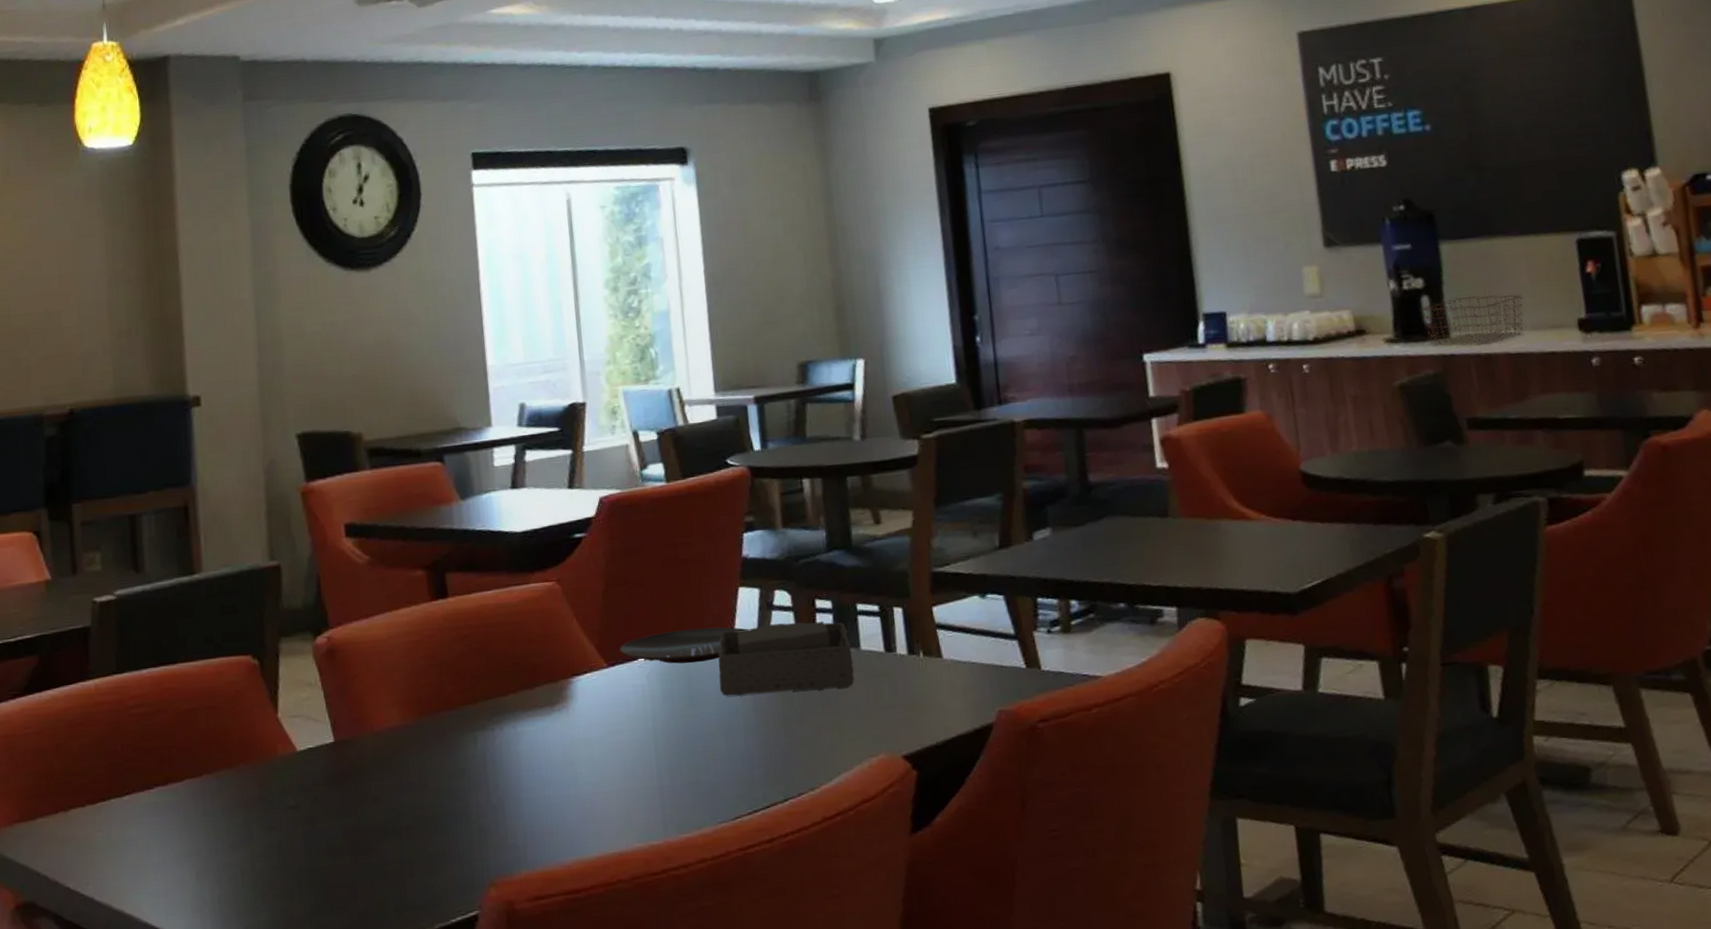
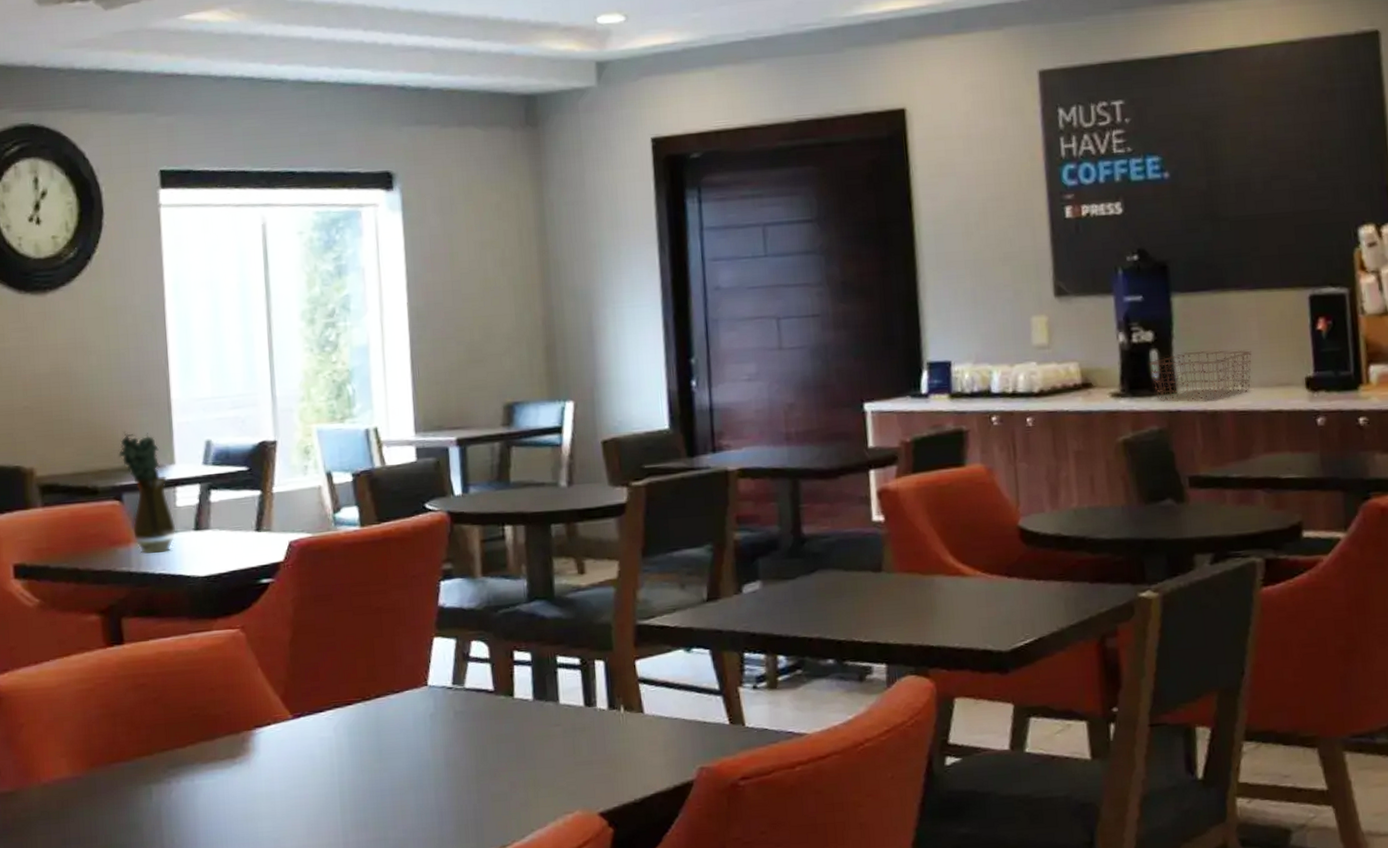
vase: none [438,396,495,512] -> present [117,431,176,554]
plate: present [619,627,748,664] -> none [305,678,443,716]
napkin holder: present [718,621,854,696] -> none [409,673,552,750]

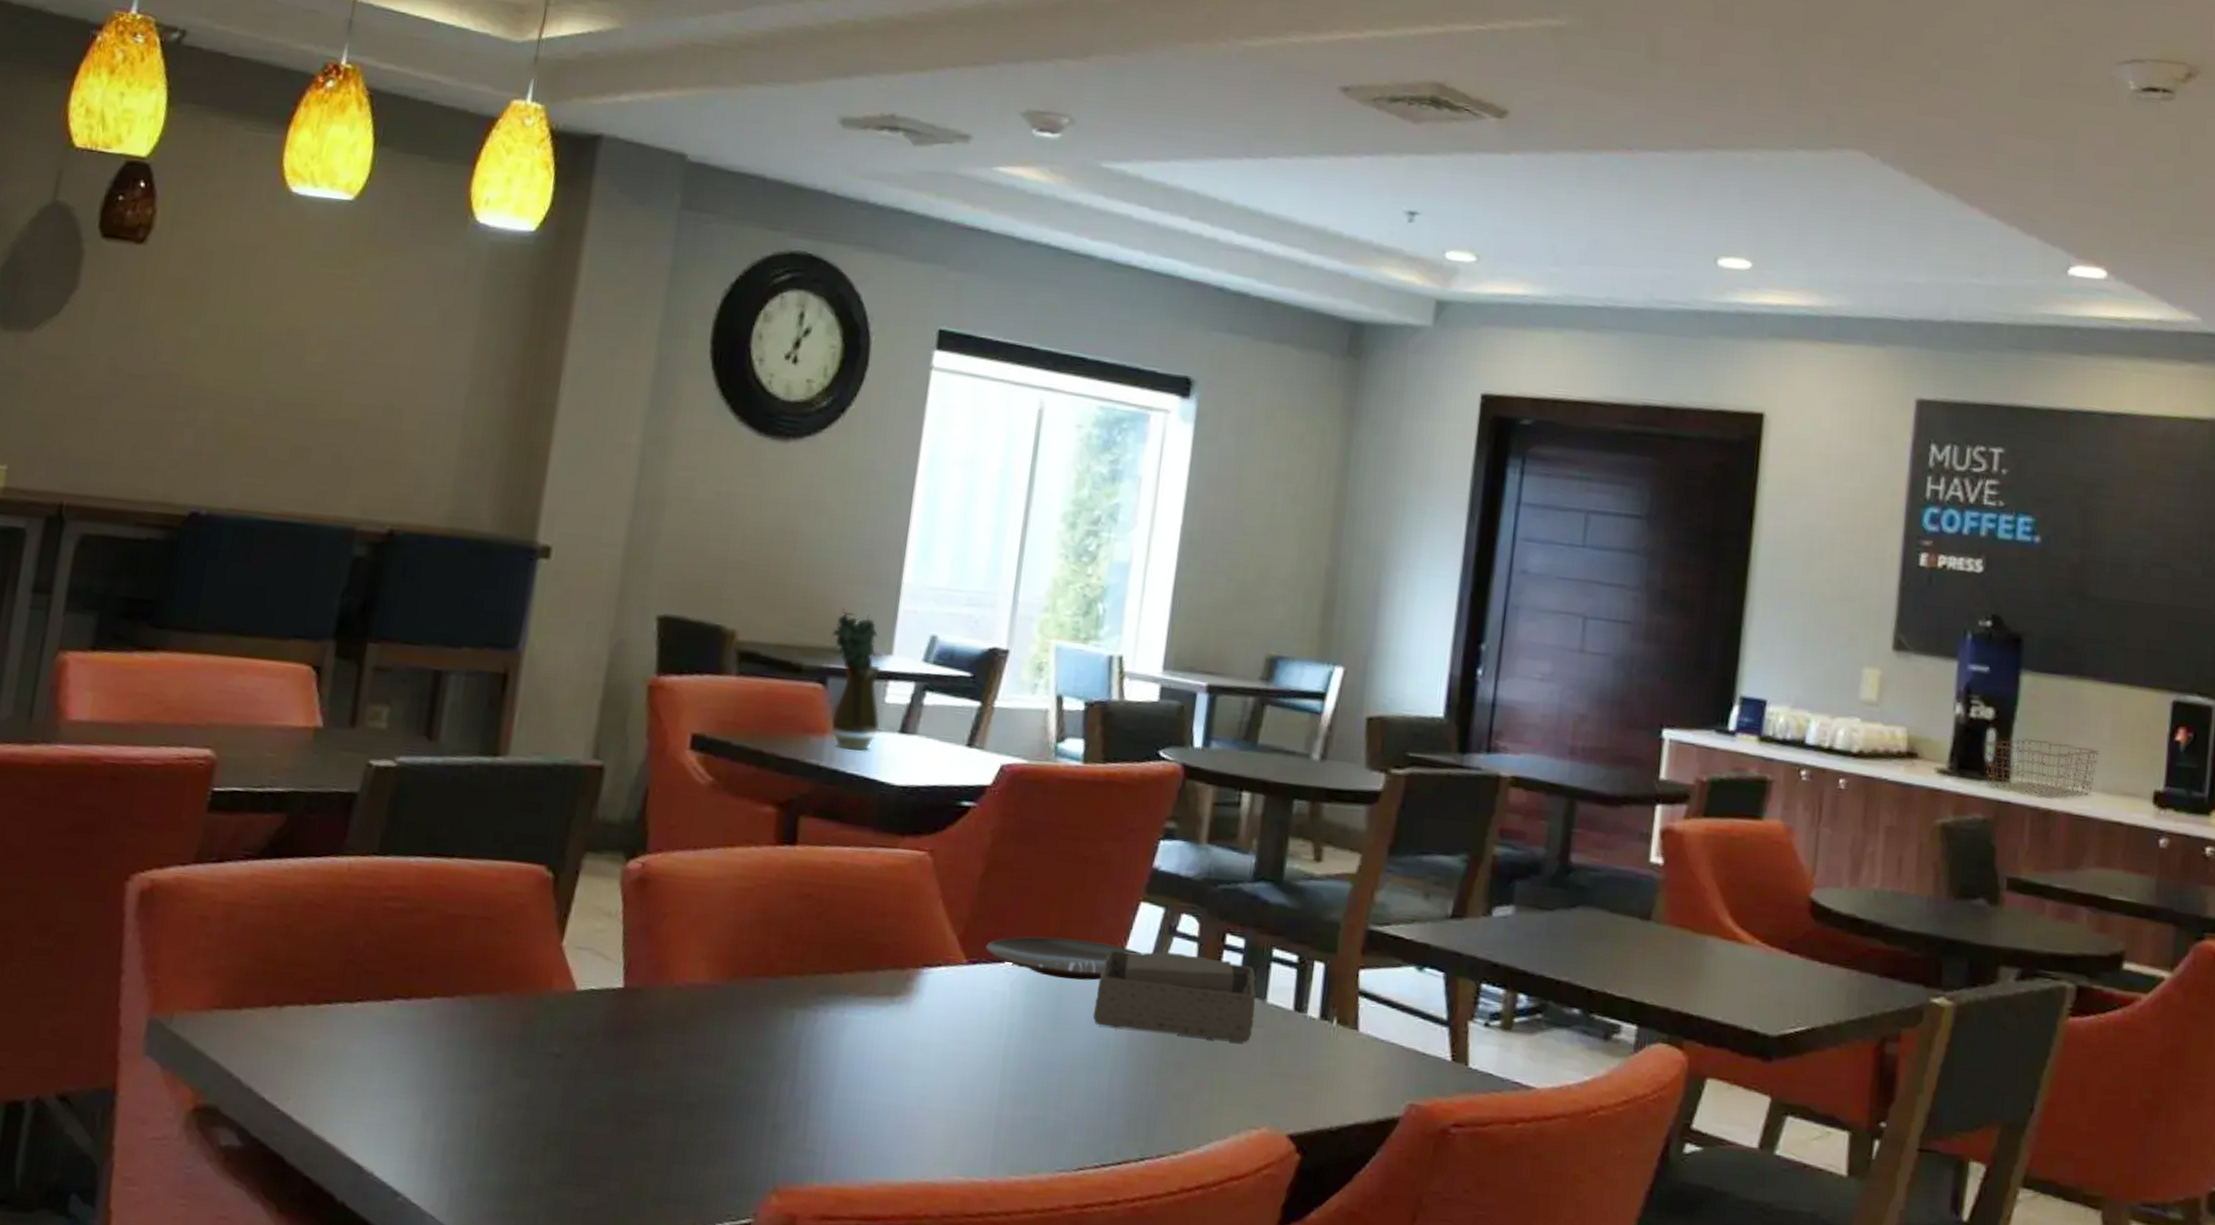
plate: none [305,678,443,716] -> present [985,936,1141,981]
napkin holder: none [409,673,552,750] -> present [1092,949,1257,1043]

